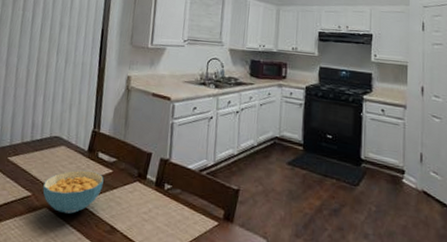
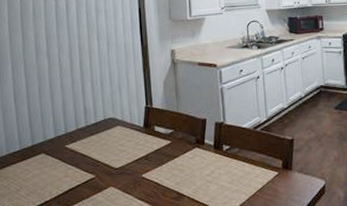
cereal bowl: present [43,170,104,214] -> none [105,145,163,189]

